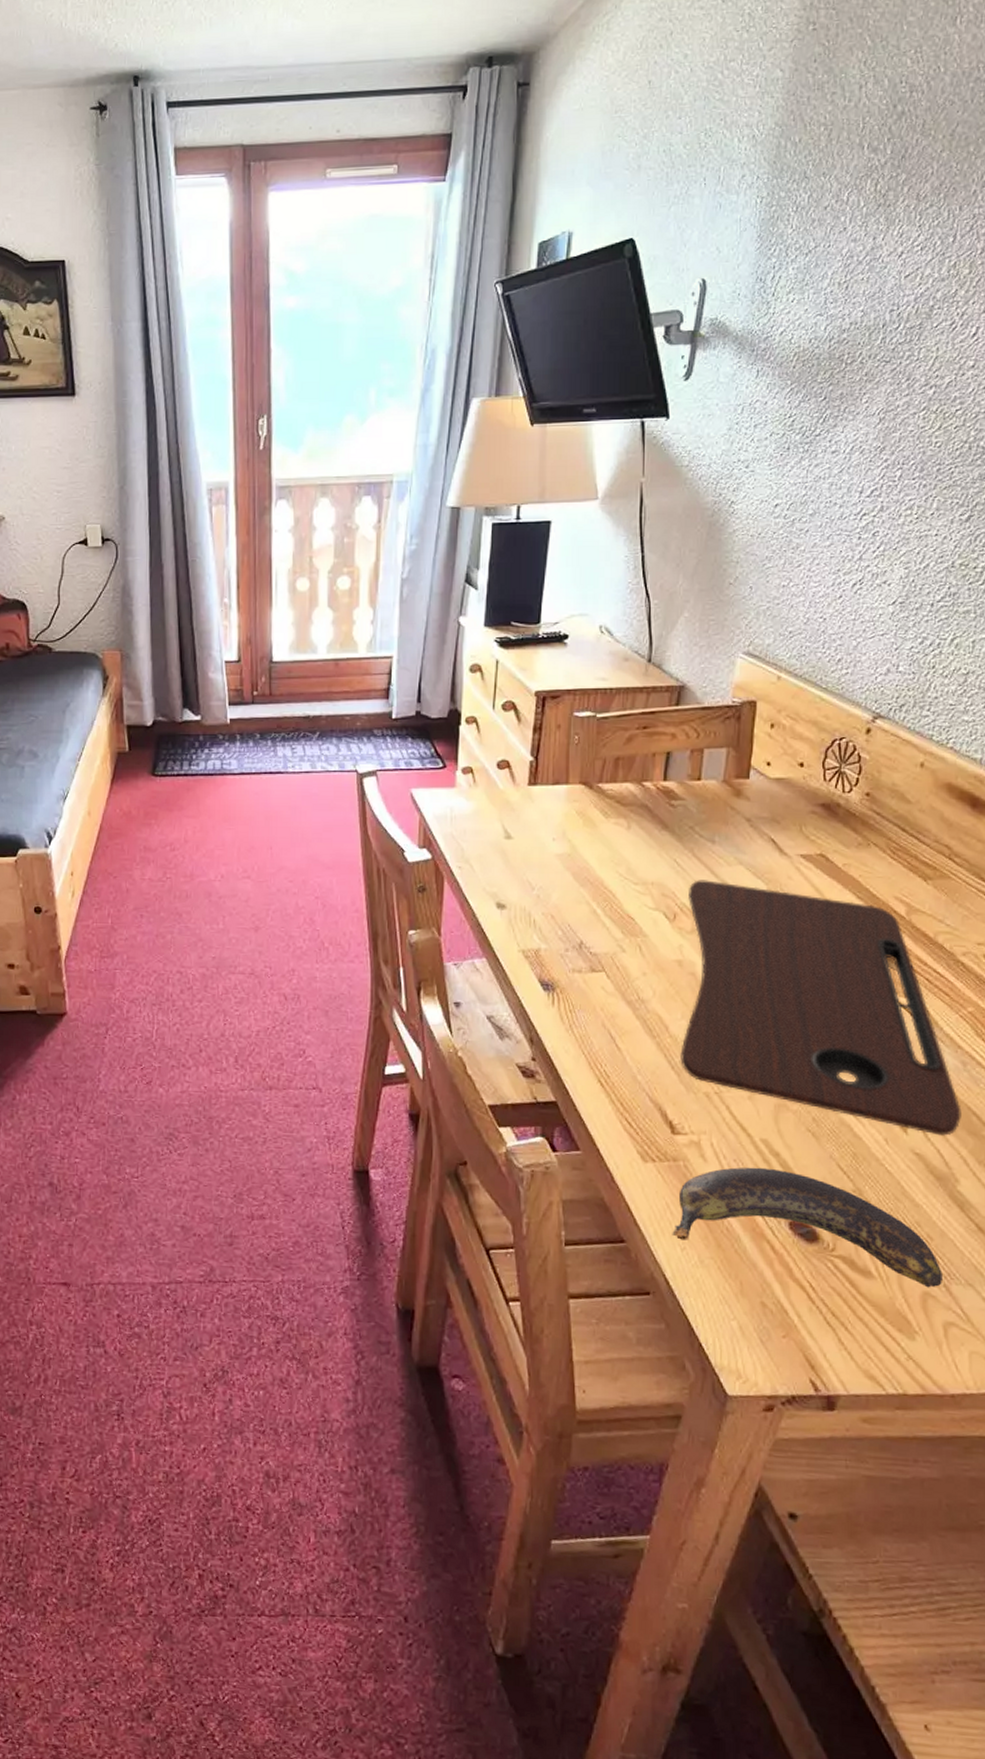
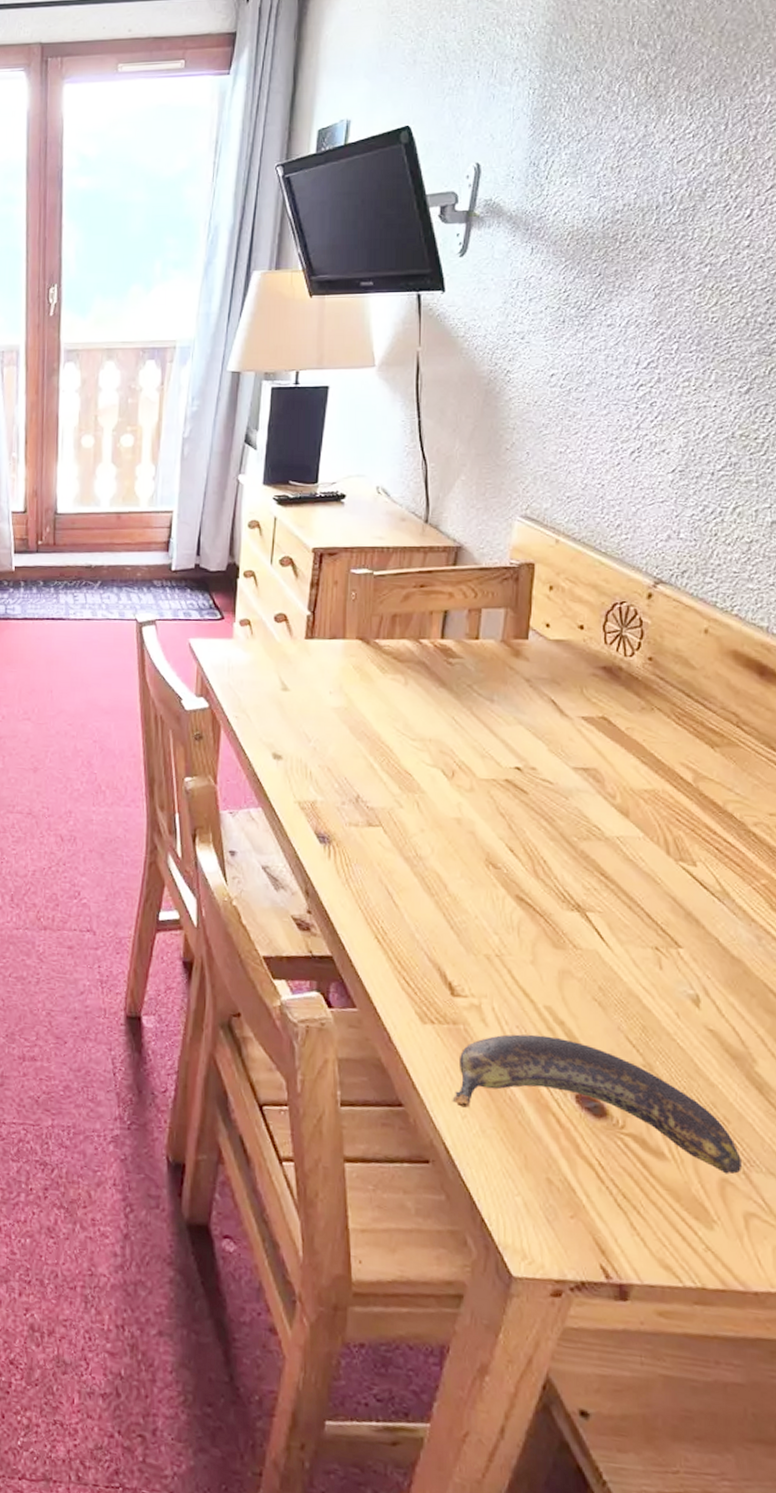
cutting board: present [680,880,962,1136] -> none [460,738,757,1013]

